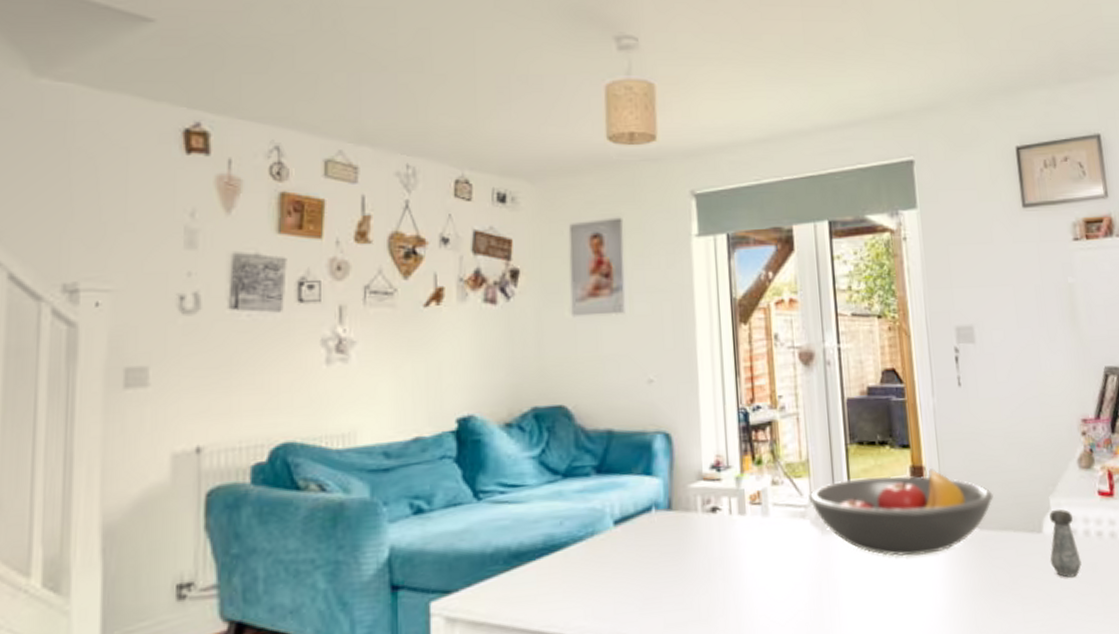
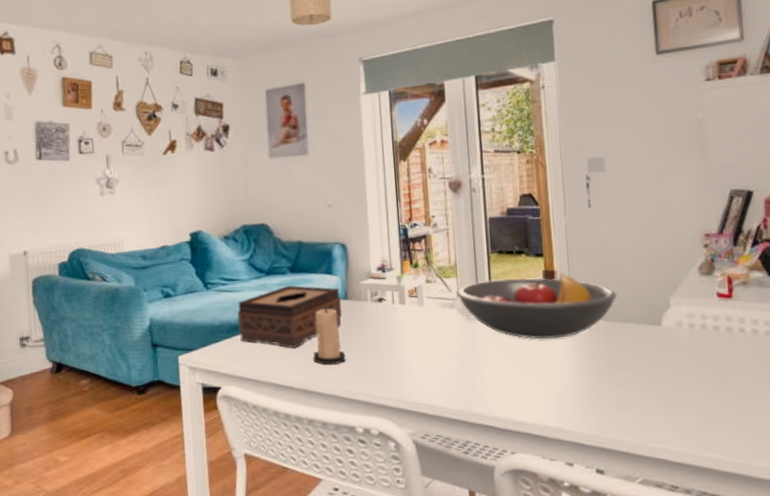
tissue box: none [519,491,663,583] -> present [236,285,342,349]
candle: none [625,520,668,605] -> present [314,306,346,365]
salt shaker: present [1049,509,1082,578] -> none [667,307,697,362]

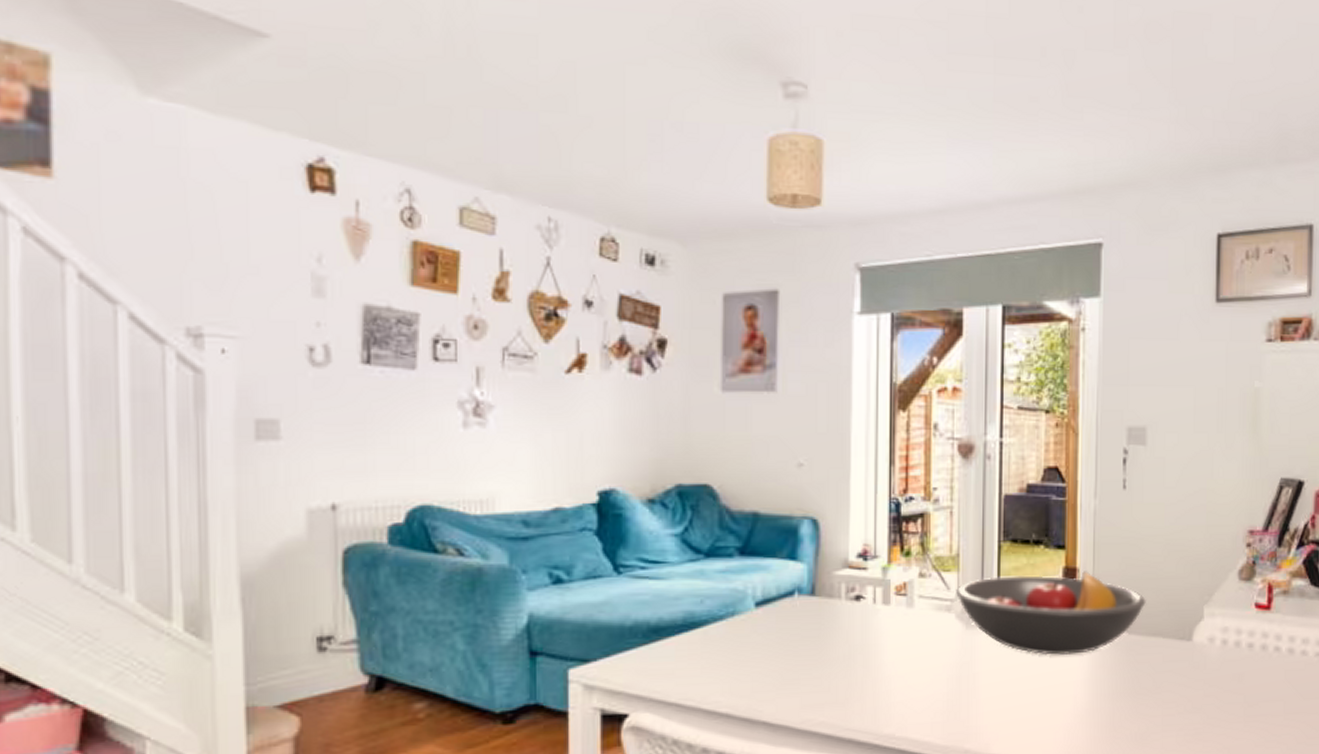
tissue box: present [236,285,342,349] -> none [659,573,805,662]
candle: present [314,306,346,365] -> none [763,604,806,685]

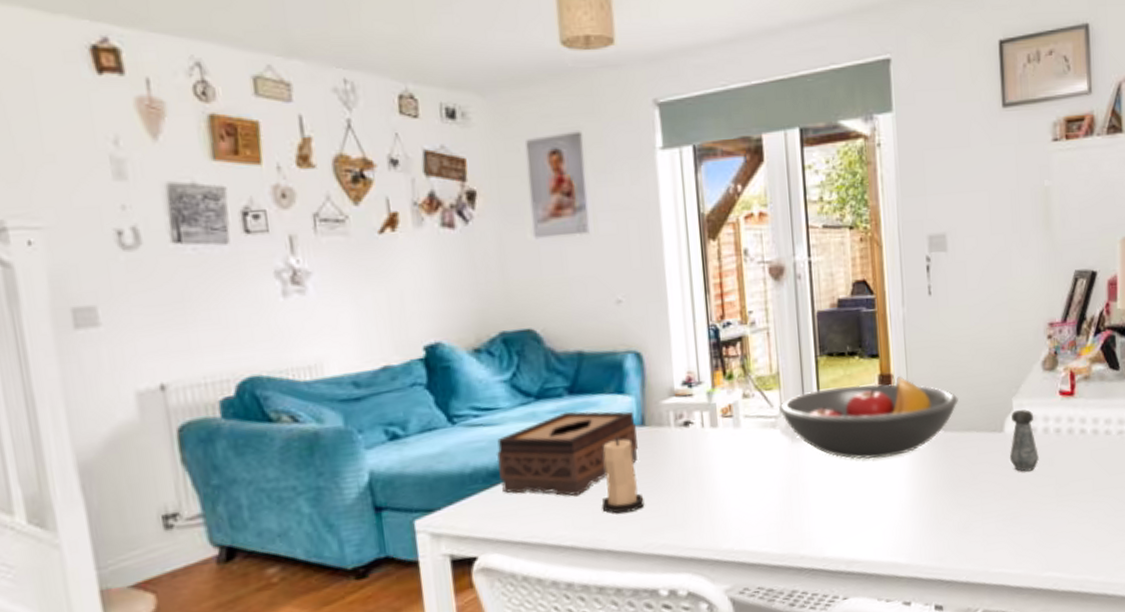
tissue box: none [659,573,805,662] -> present [496,411,638,496]
candle: none [763,604,806,685] -> present [602,436,645,514]
salt shaker: none [1196,618,1228,686] -> present [1009,409,1039,472]

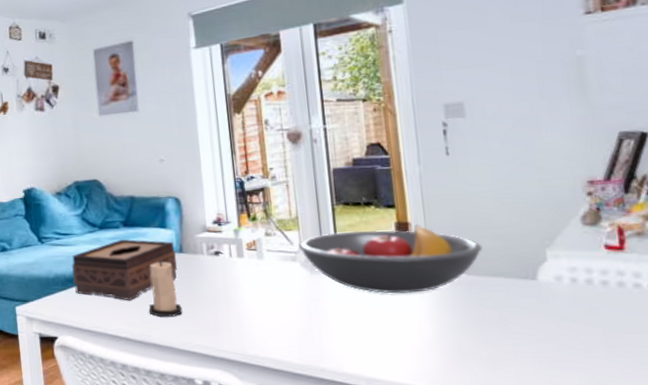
salt shaker: present [1009,409,1039,472] -> none [544,260,582,319]

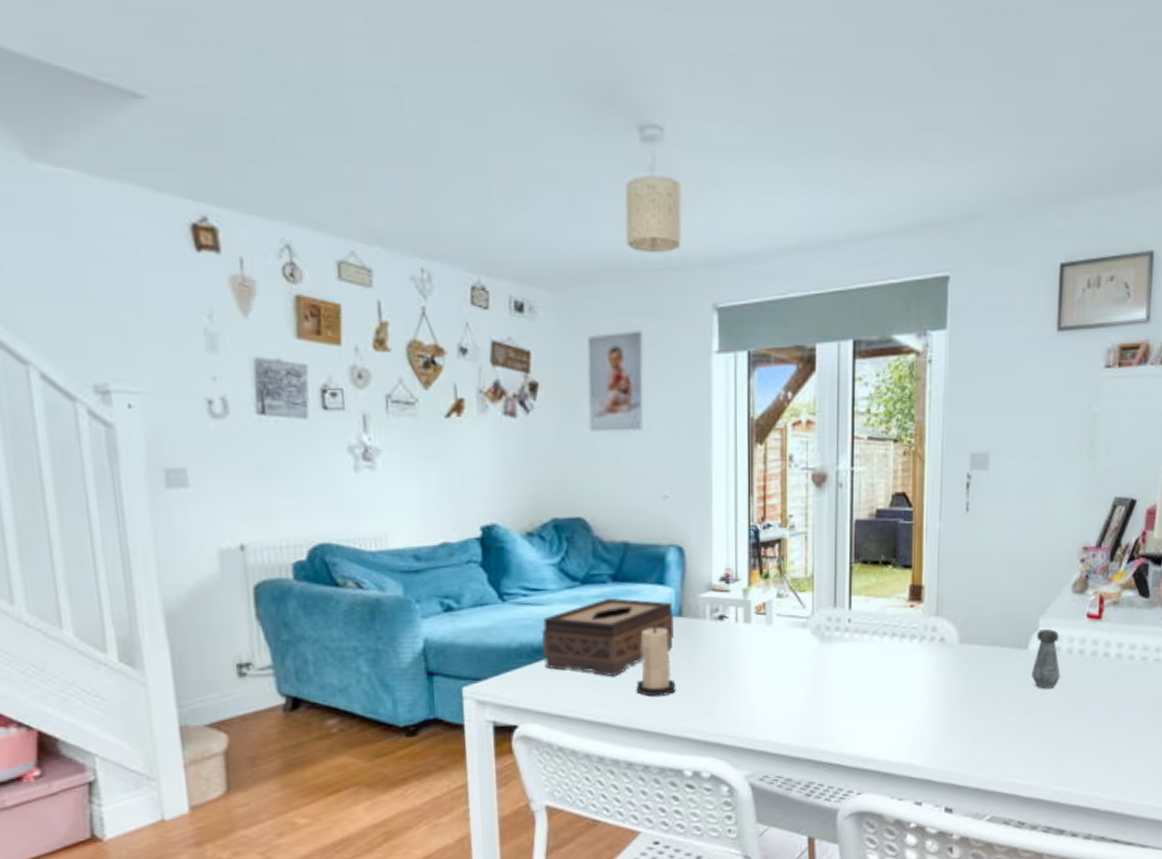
fruit bowl: present [298,224,483,294] -> none [811,588,986,665]
salt shaker: none [544,260,582,319] -> present [1031,628,1060,689]

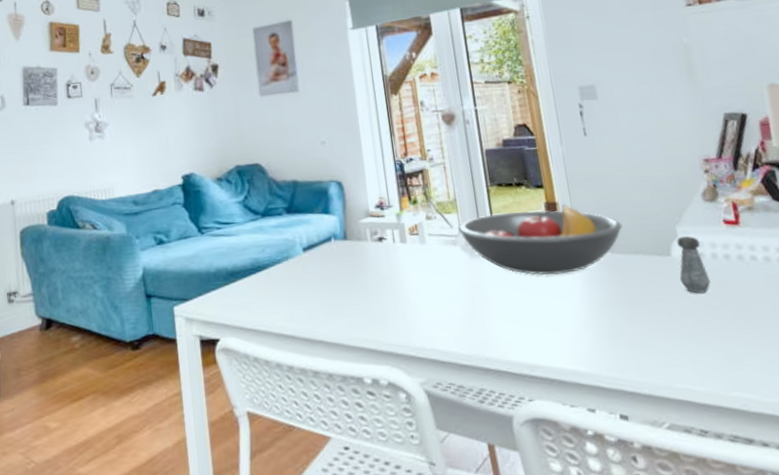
tissue box: present [541,597,674,677] -> none [233,227,342,295]
candle: present [637,625,676,697] -> none [314,248,349,311]
fruit bowl: none [811,588,986,665] -> present [458,204,623,276]

